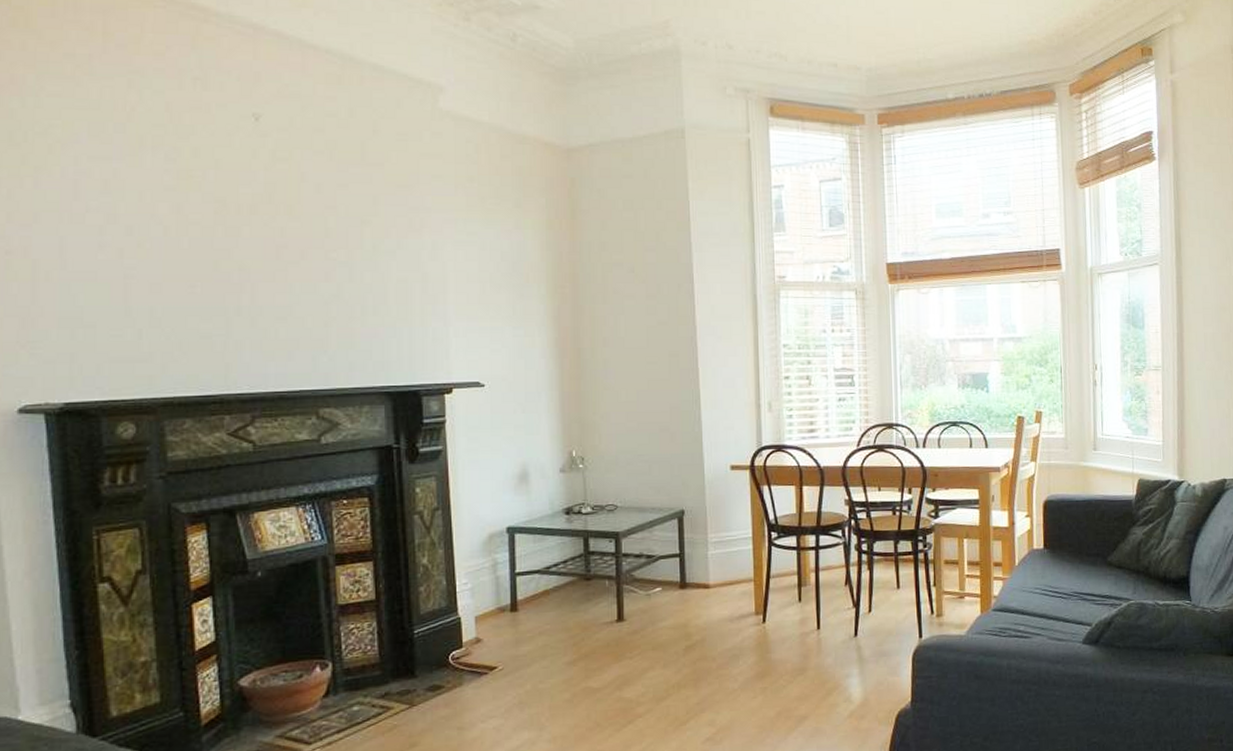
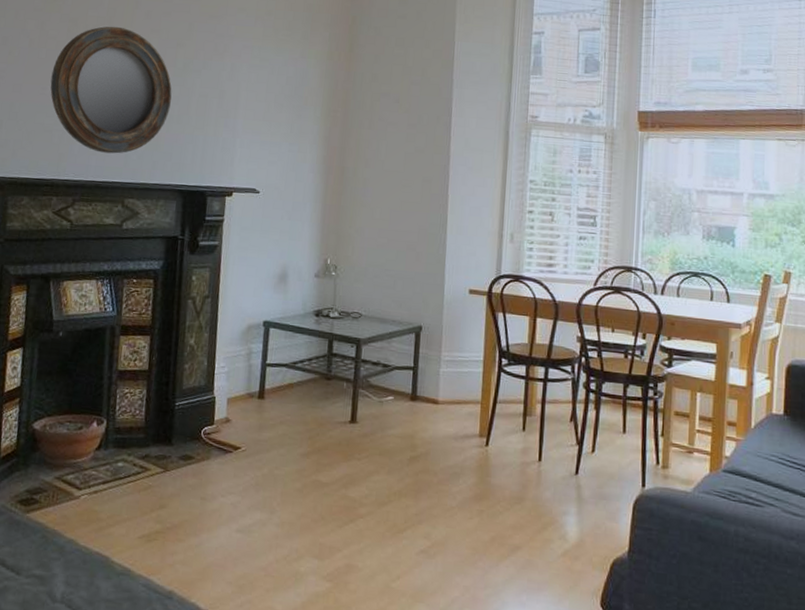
home mirror: none [200,204,362,358] -> present [50,26,172,154]

